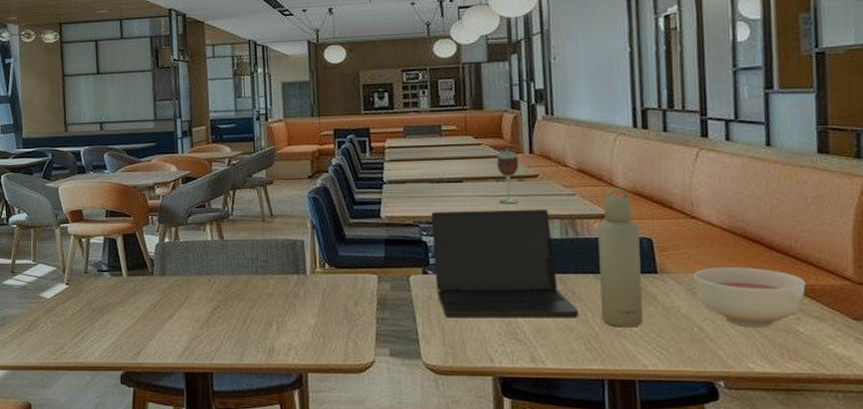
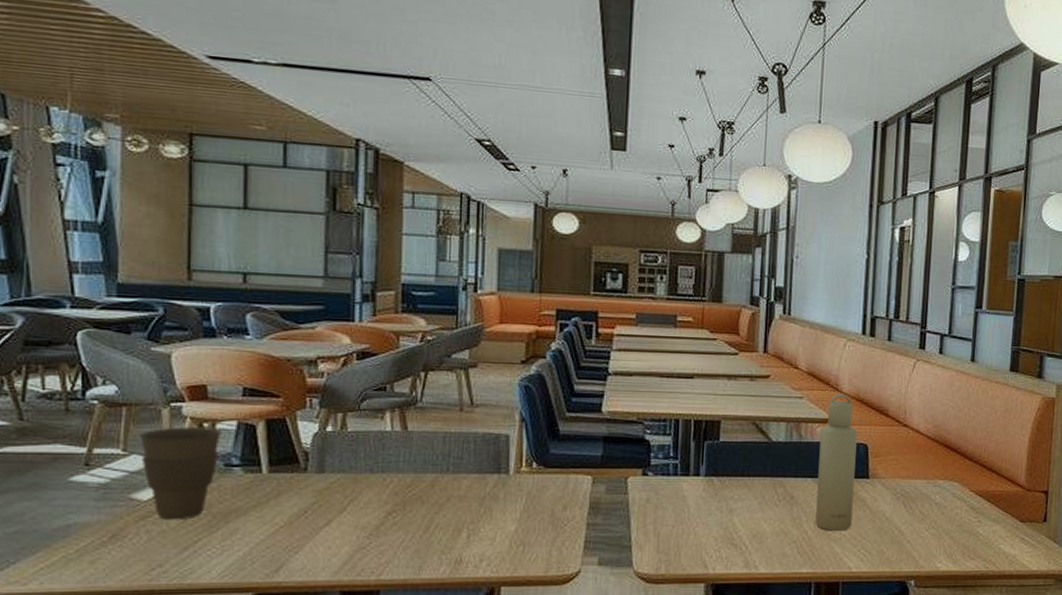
cup: none [43,242,94,313] -> present [139,427,222,520]
laptop: present [431,209,578,318] -> none [655,409,794,523]
wineglass: present [496,149,519,204] -> none [729,346,752,404]
bowl: present [693,267,806,328] -> none [899,474,989,530]

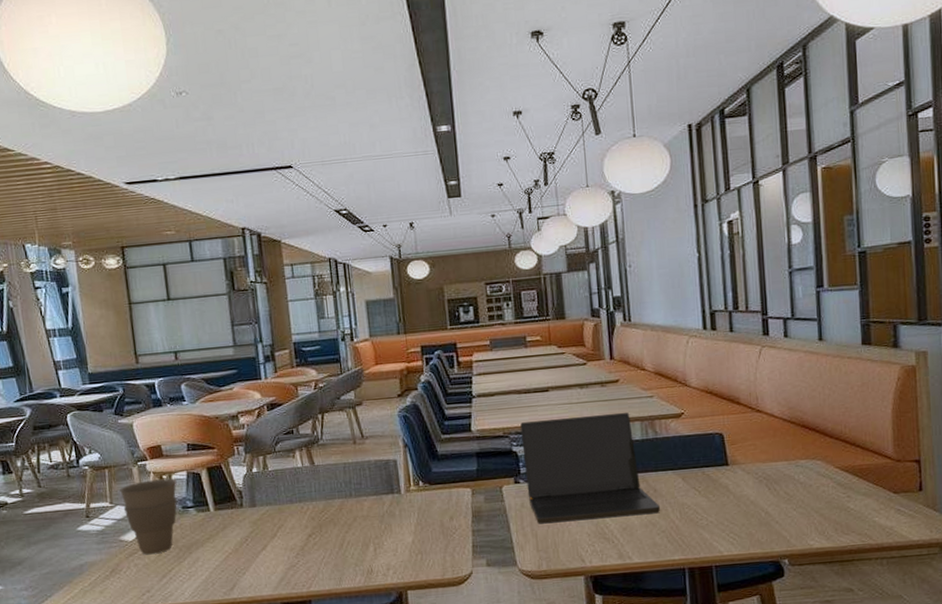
laptop: none [655,409,794,523] -> present [520,412,660,524]
bottle: present [815,394,858,531] -> none [675,388,717,519]

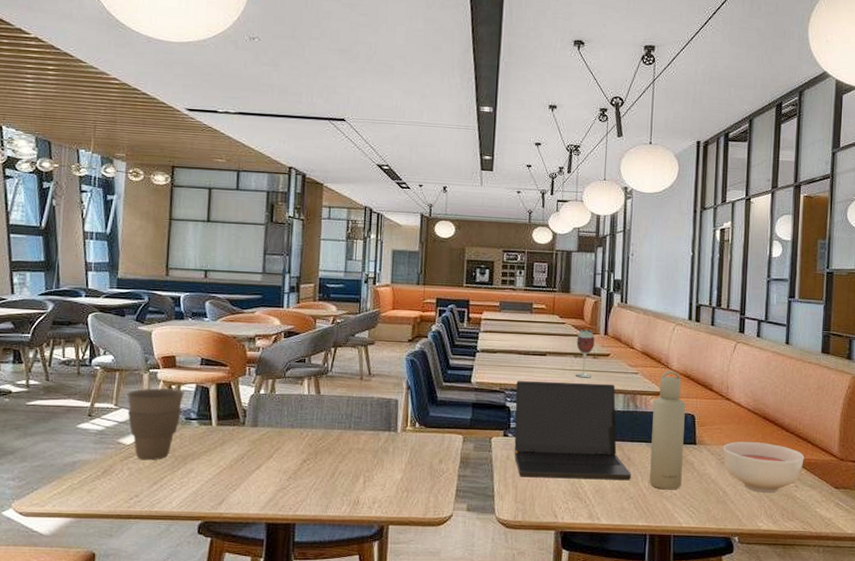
wineglass: none [580,356,602,410] -> present [576,329,595,378]
bottle: none [675,388,717,519] -> present [649,370,686,490]
bowl: none [759,453,855,508] -> present [723,442,804,493]

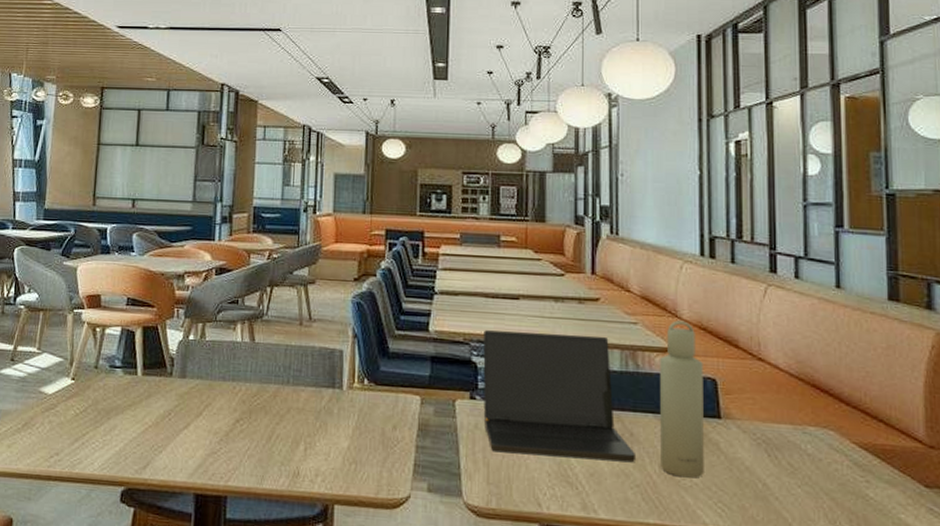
cup: present [127,388,185,460] -> none [50,330,110,413]
wineglass: present [576,329,595,378] -> none [556,267,579,328]
bowl: present [723,442,804,493] -> none [758,416,876,489]

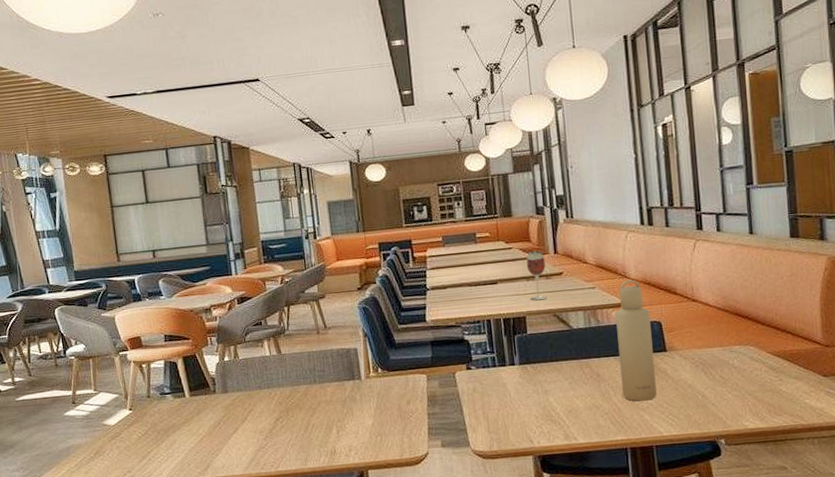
laptop: present [483,330,635,462] -> none [471,302,603,407]
wineglass: none [556,267,579,328] -> present [526,250,547,301]

